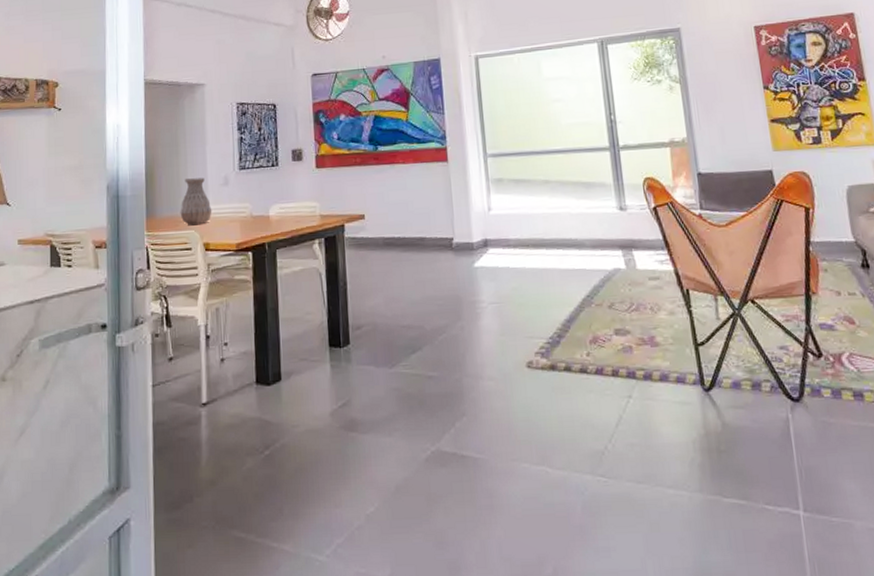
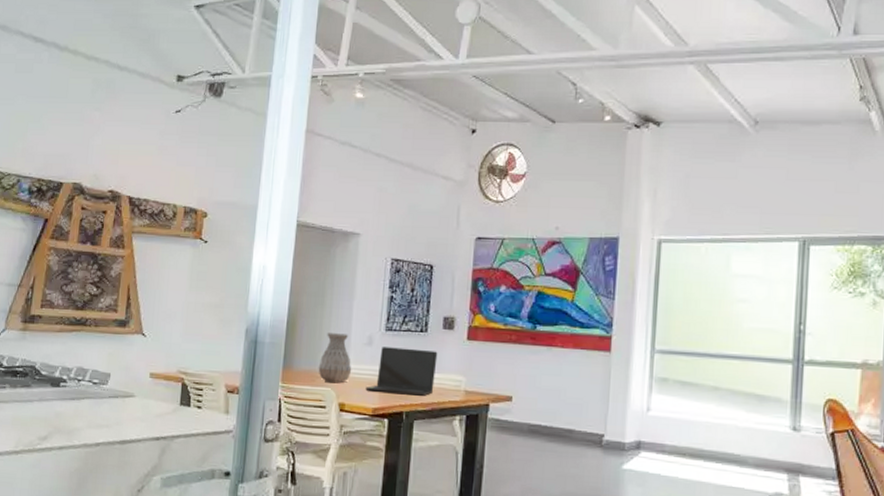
laptop: none [227,182,291,228] -> present [365,347,438,396]

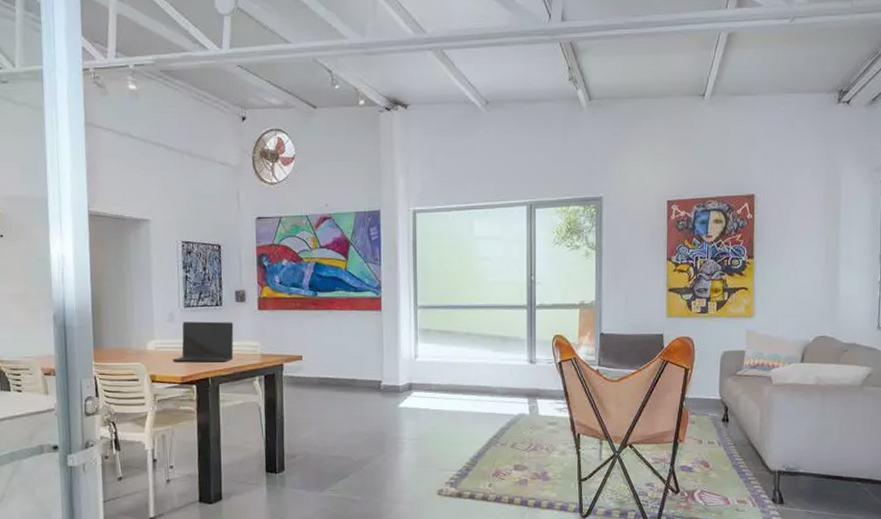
vase: present [318,333,352,384] -> none [126,313,158,358]

